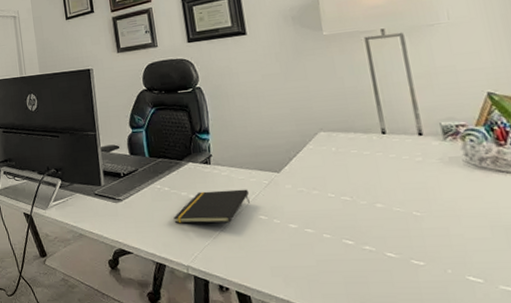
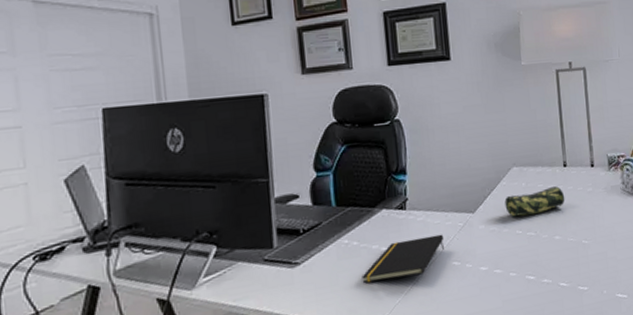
pencil case: none [312,153,387,181] -> present [505,186,565,217]

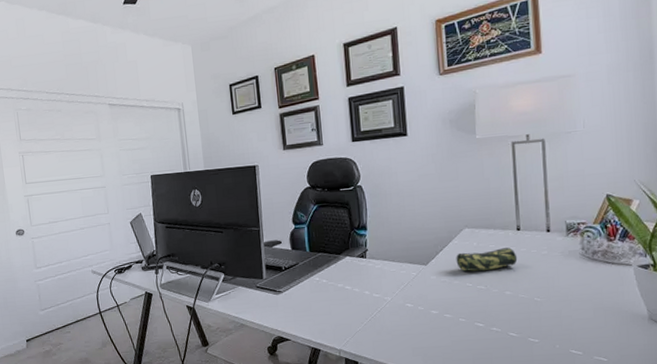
notepad: present [362,234,444,283] -> none [329,280,399,313]

